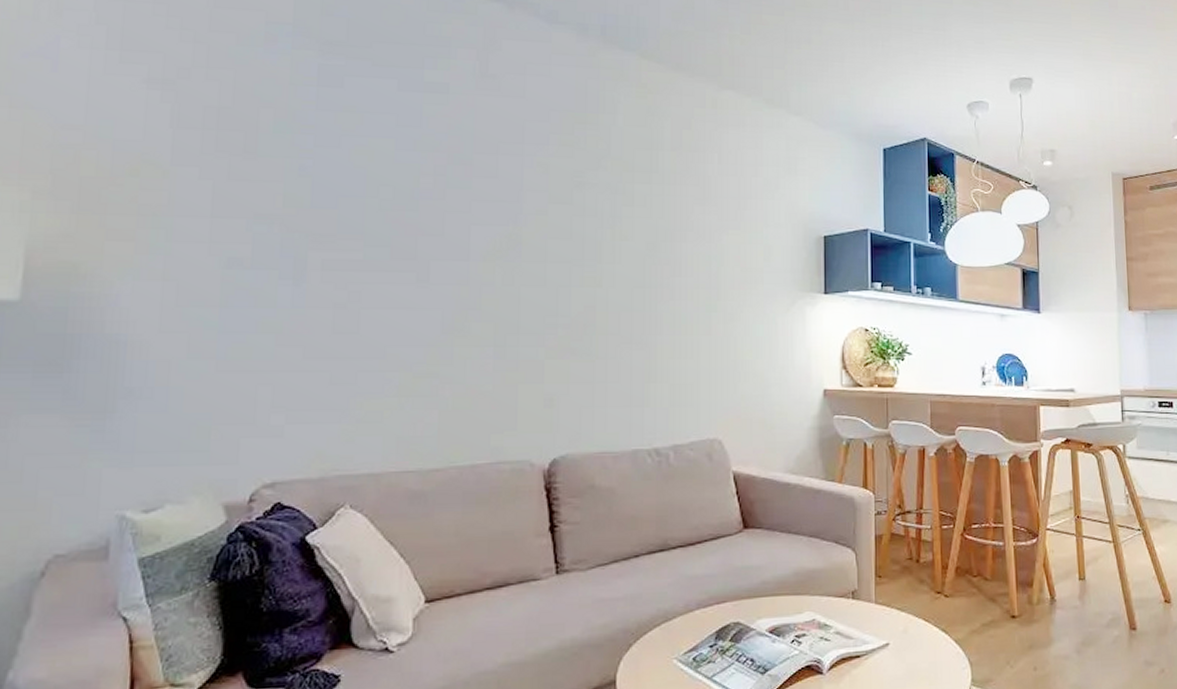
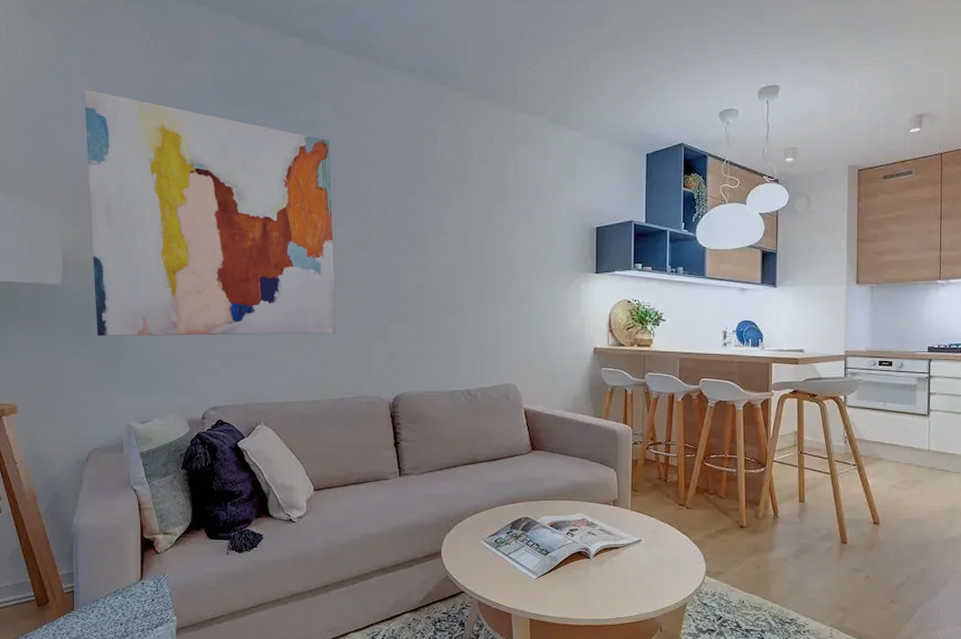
wall art: none [75,18,467,380] -> present [83,89,336,337]

